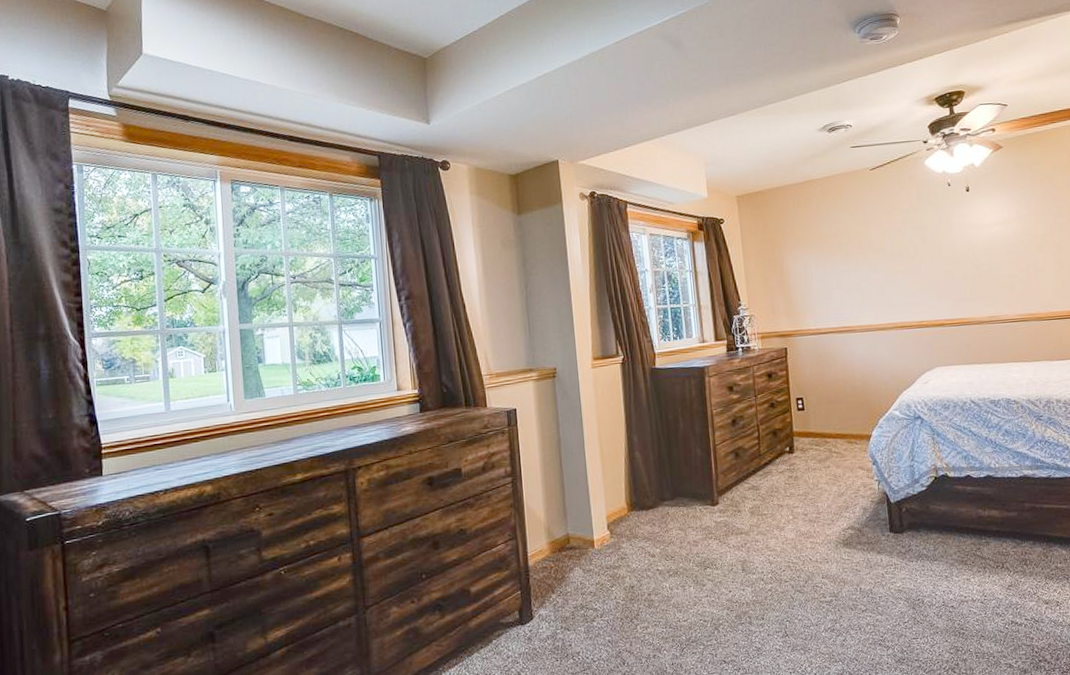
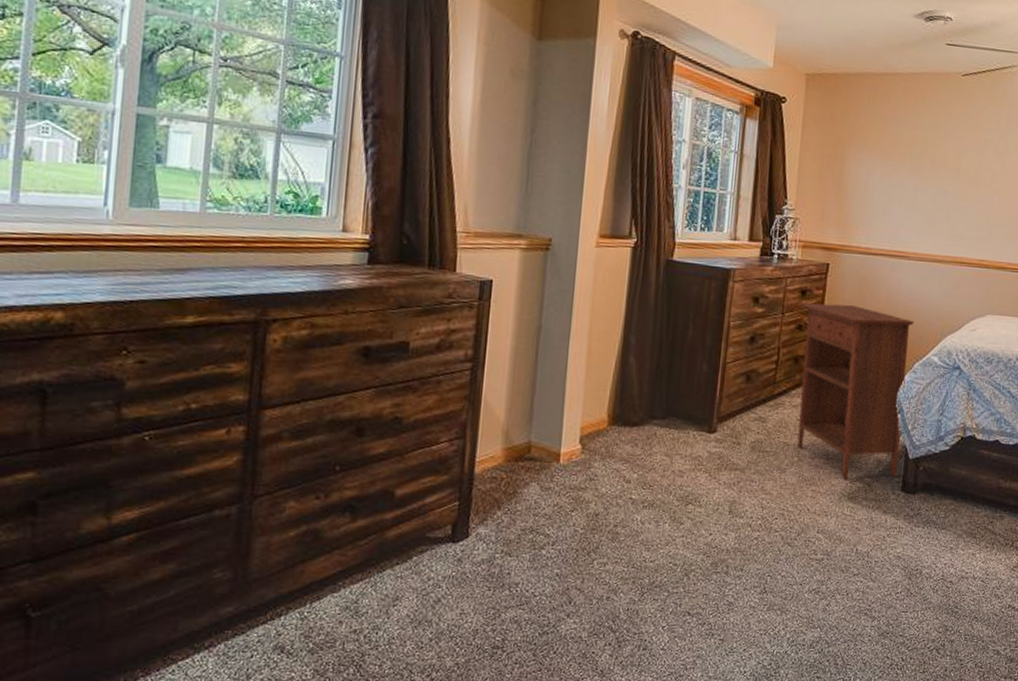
nightstand: none [768,379,884,530] -> present [797,303,915,480]

